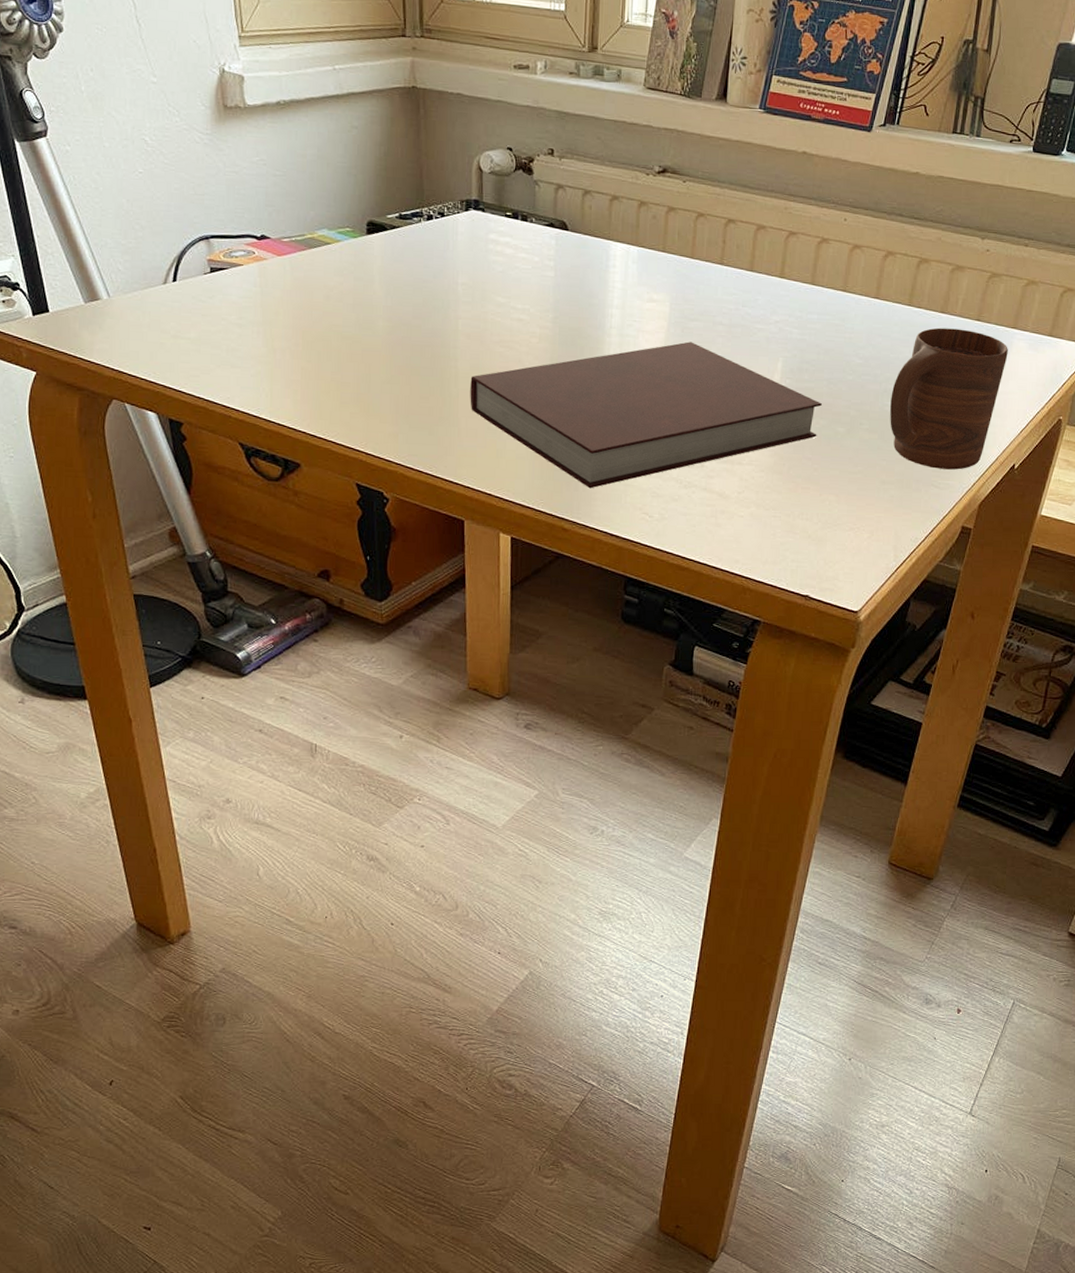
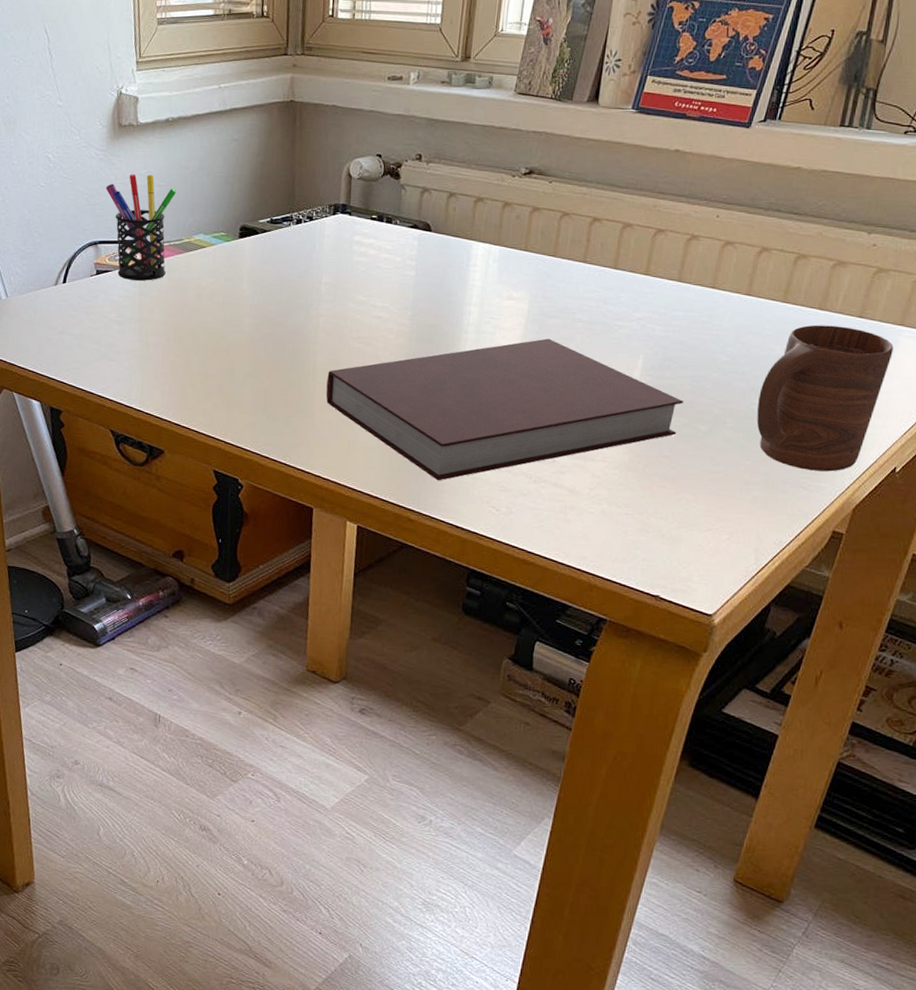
pen holder: none [214,162,295,280] -> present [106,174,177,281]

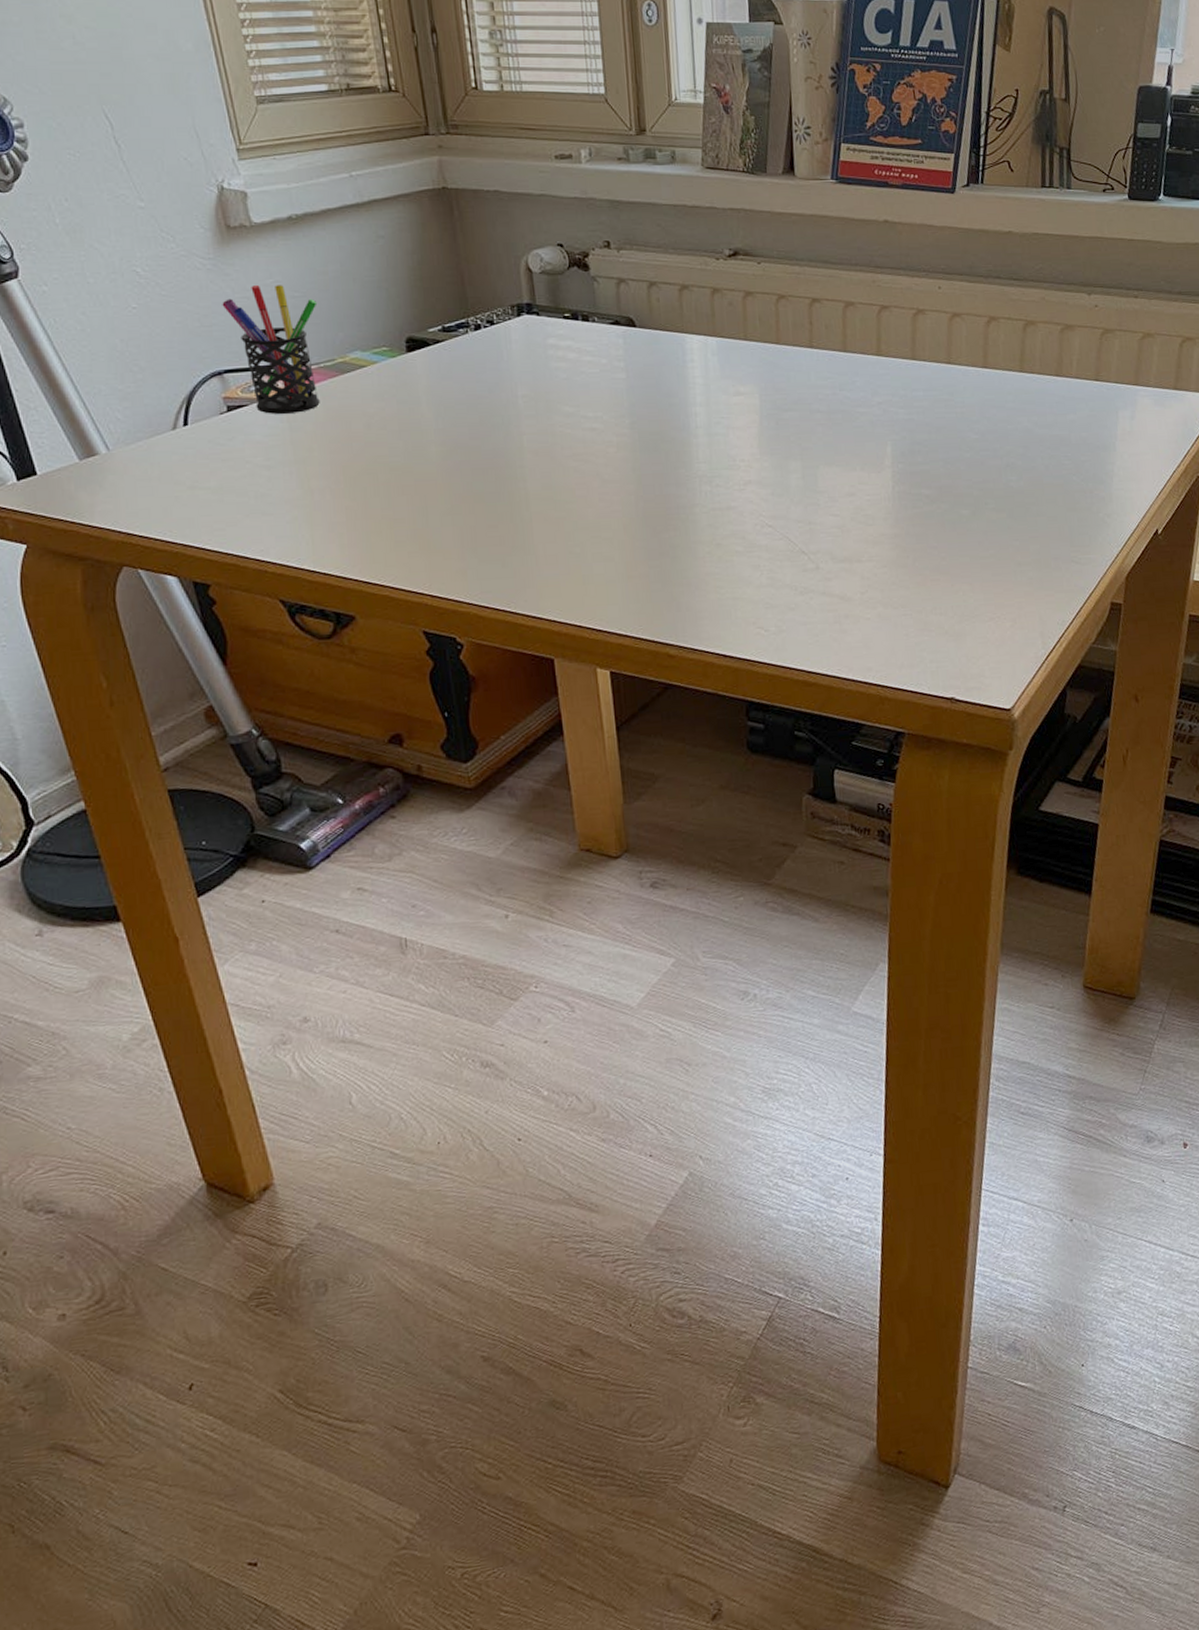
notebook: present [326,338,683,481] -> none [543,434,941,607]
cup: present [756,324,894,472] -> none [1014,391,1134,543]

